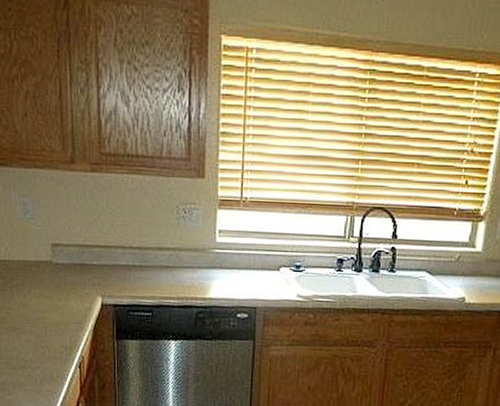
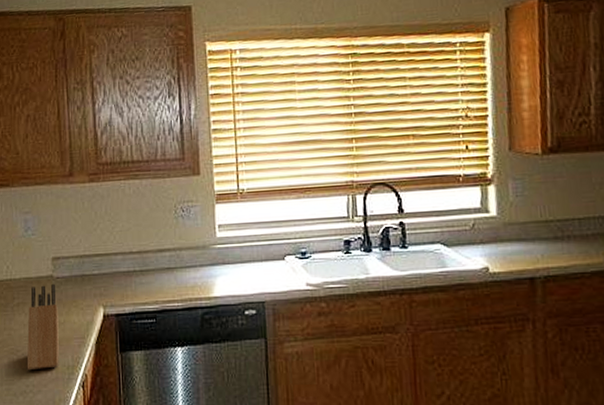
knife block: none [25,269,57,348] -> present [26,284,59,371]

